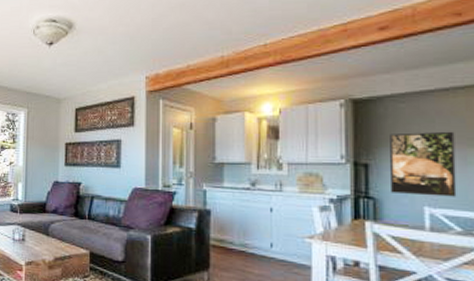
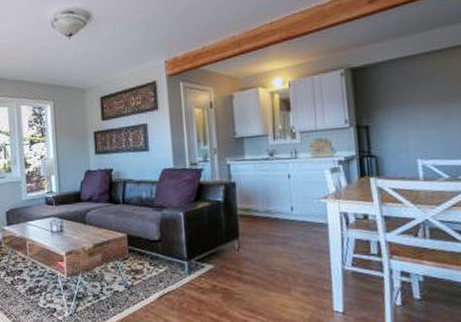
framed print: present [390,131,457,197] -> none [384,90,443,150]

